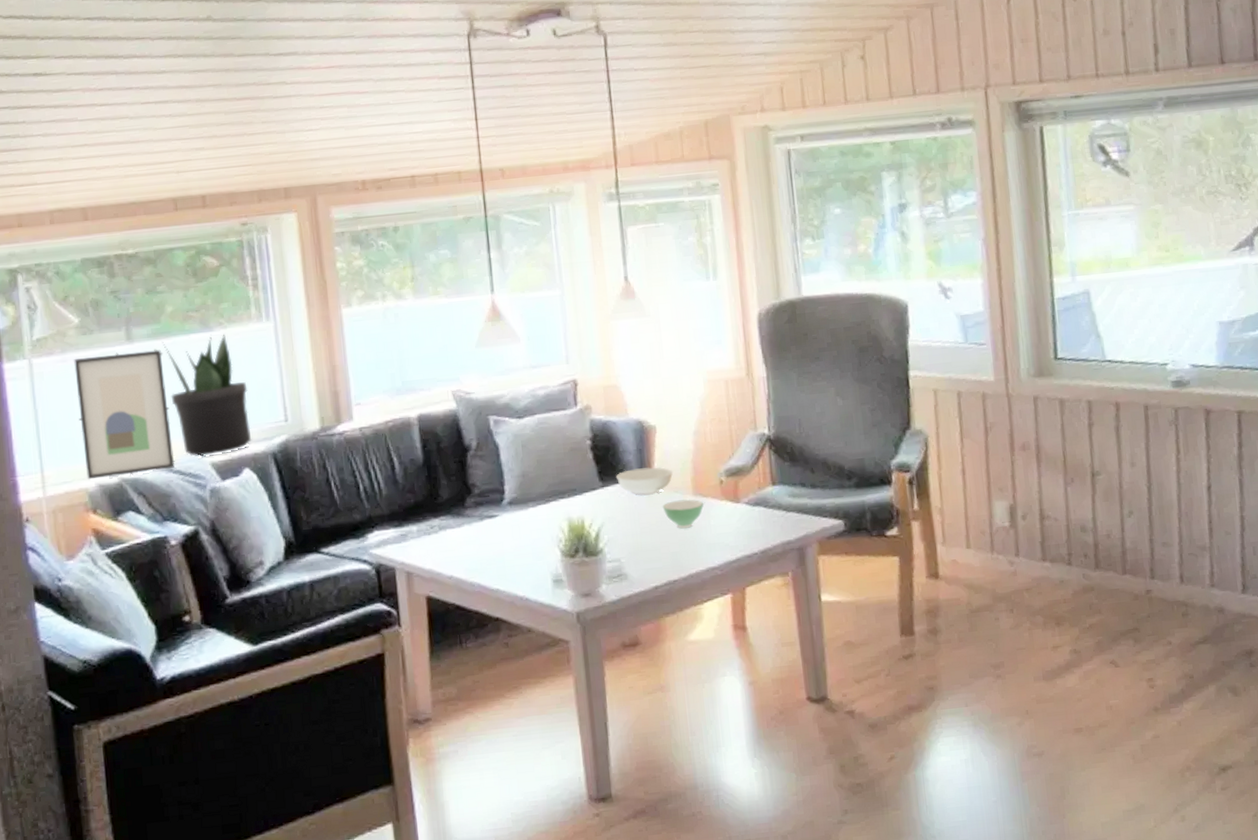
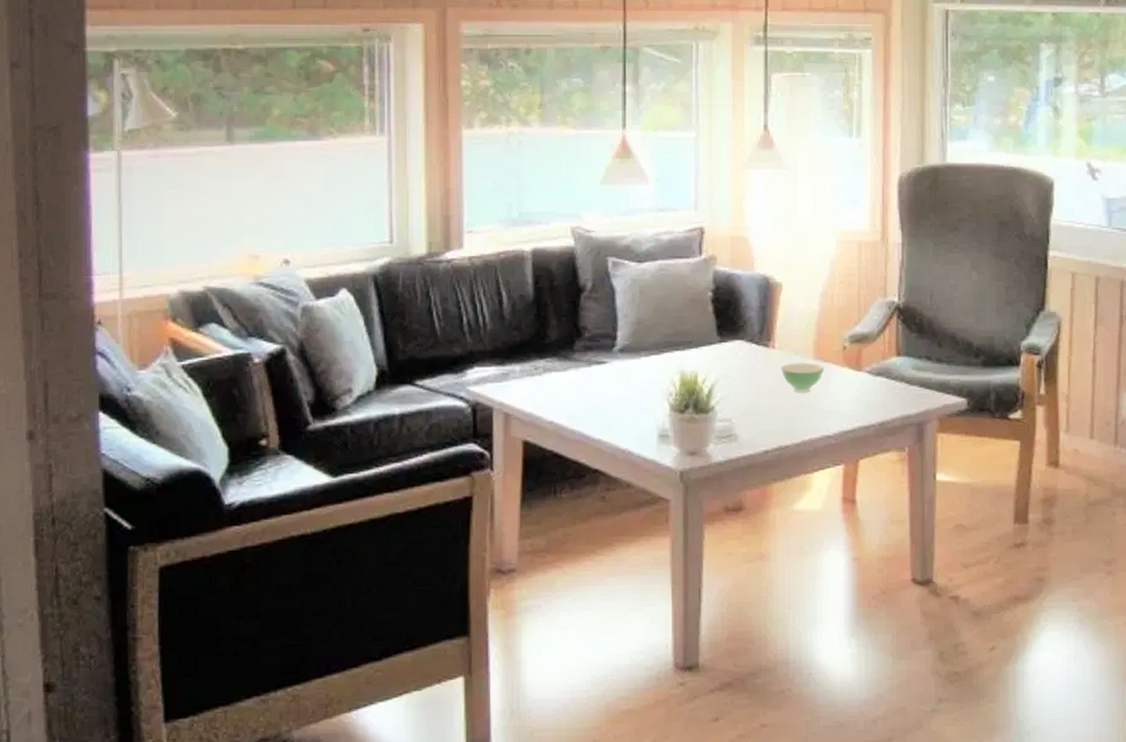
picture frame: present [74,349,174,480] -> none [166,153,266,286]
planter: present [161,334,252,456] -> none [264,143,353,272]
bowl: present [615,467,674,496] -> none [735,326,796,355]

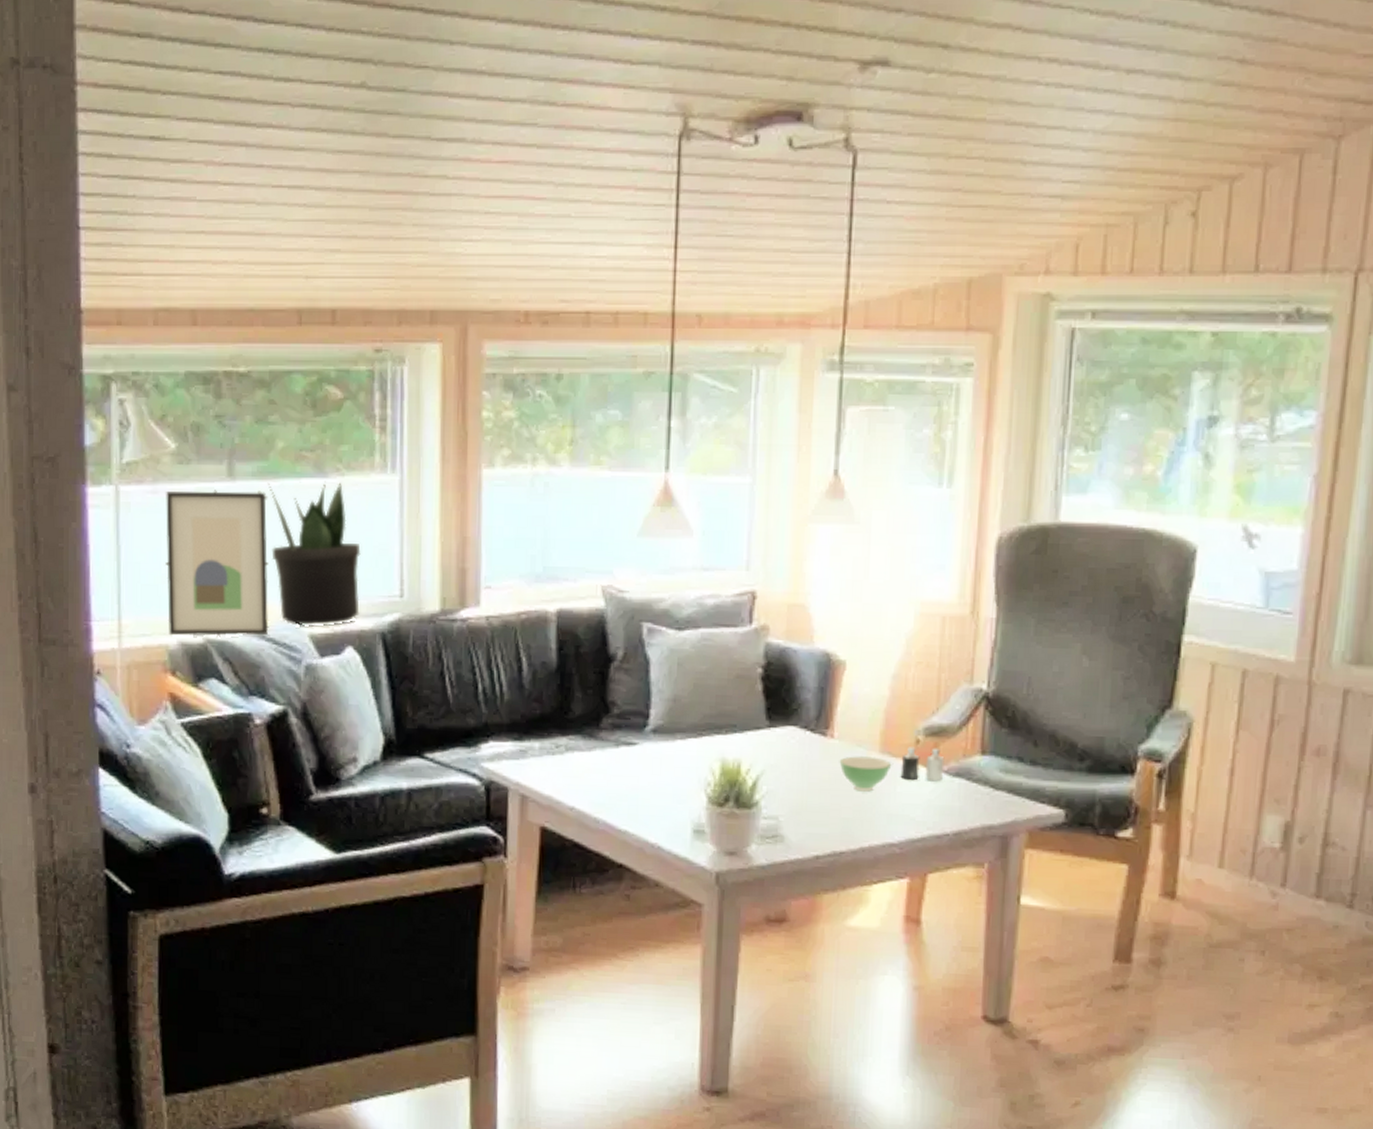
picture frame: none [166,153,266,286] -> present [165,490,269,637]
planter: none [264,143,353,272] -> present [267,481,361,627]
candle: none [832,352,868,382] -> present [900,747,945,783]

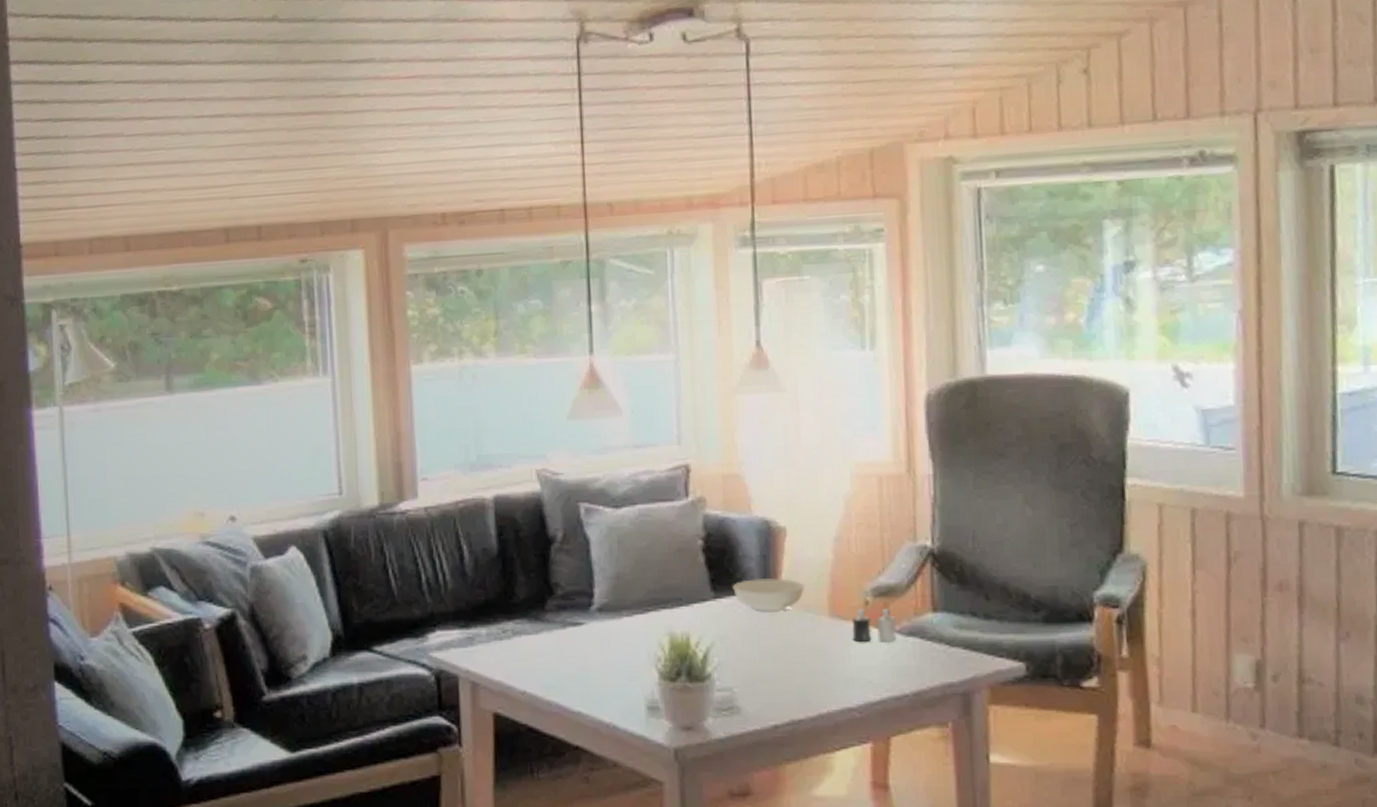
picture frame: present [165,490,269,637] -> none [108,402,212,548]
planter: present [267,481,361,627] -> none [204,388,301,529]
bowl: none [787,710,860,745] -> present [732,578,806,613]
bowl: present [839,756,892,792] -> none [789,621,843,657]

